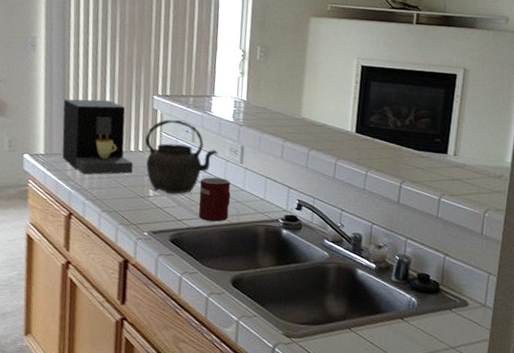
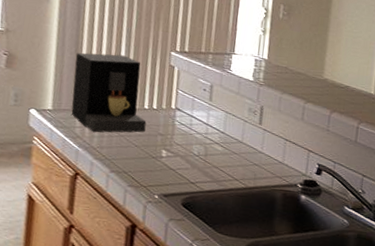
kettle: present [145,119,219,194] -> none [160,76,237,156]
mug: present [199,177,231,222] -> none [213,138,248,185]

